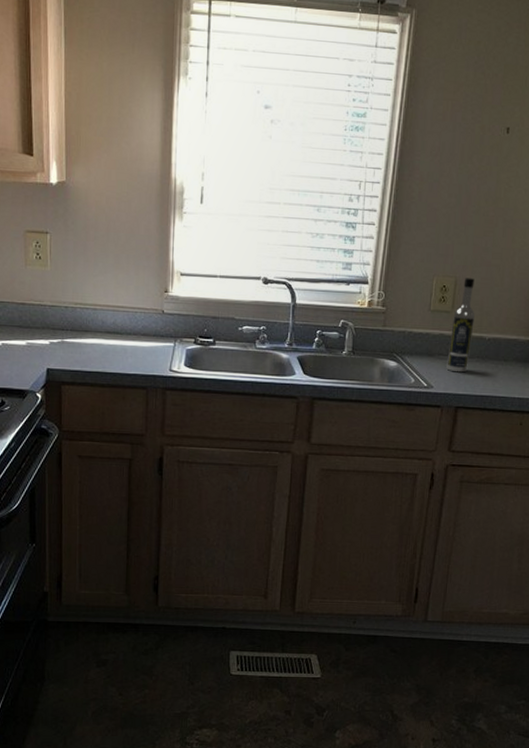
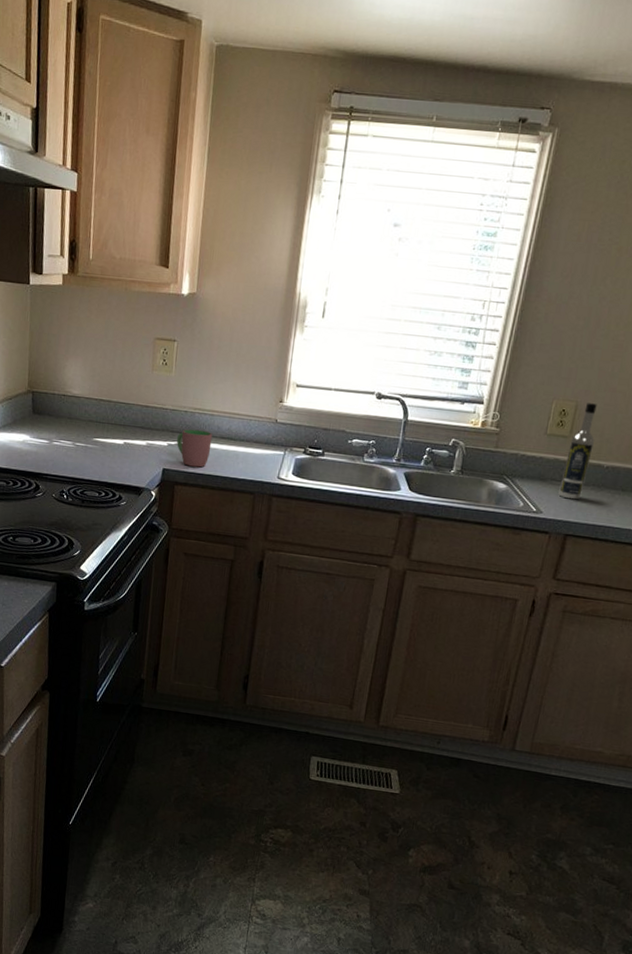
cup: none [58,325,97,365] -> present [176,429,213,468]

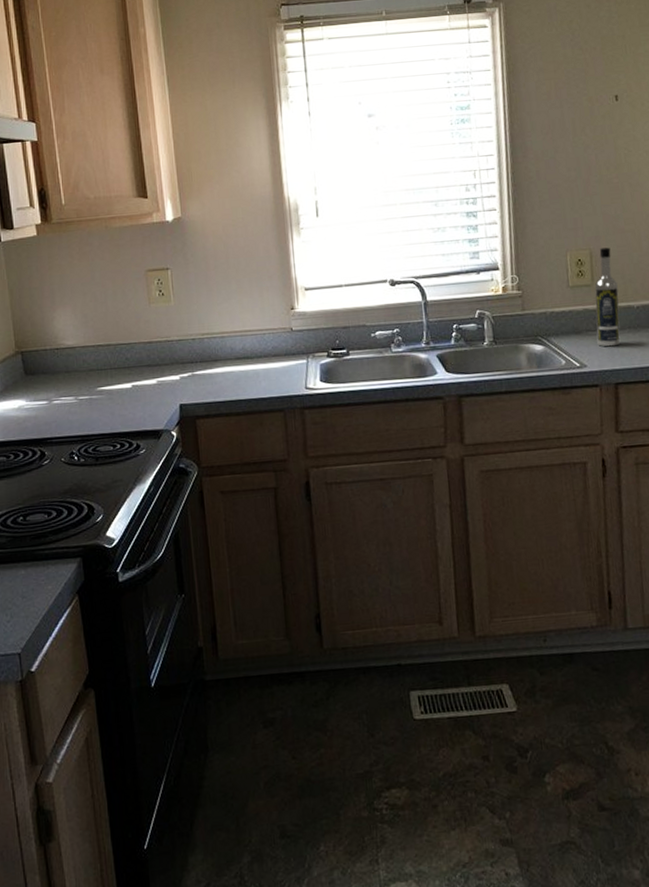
cup: present [176,429,213,468] -> none [188,355,228,396]

